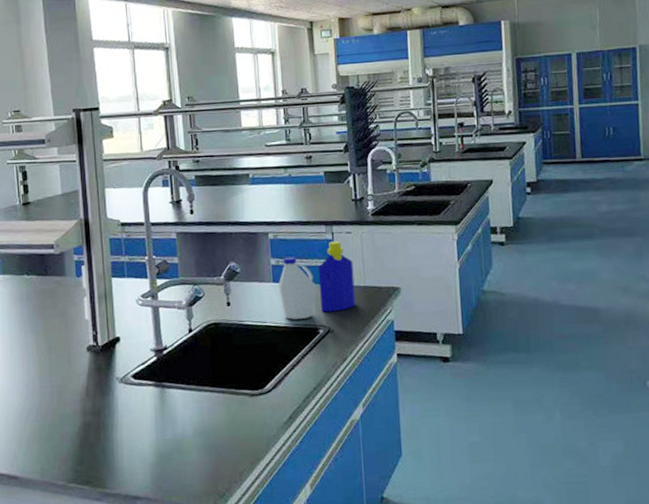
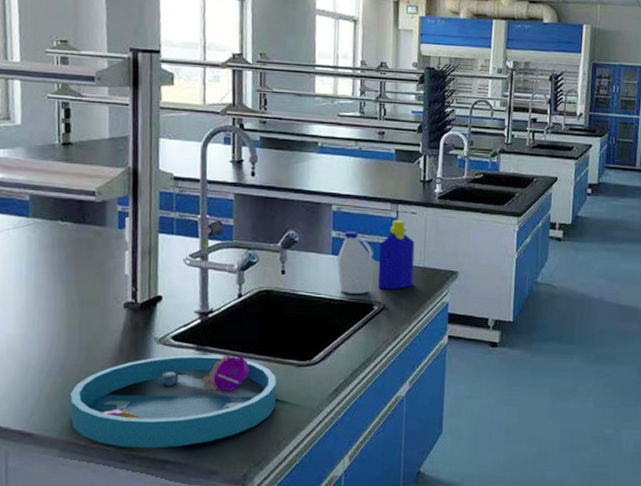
storage tray: none [47,389,234,486] -> present [70,354,277,449]

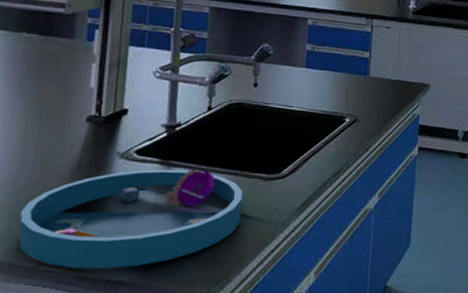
bottle: present [336,220,415,294] -> none [310,34,388,106]

